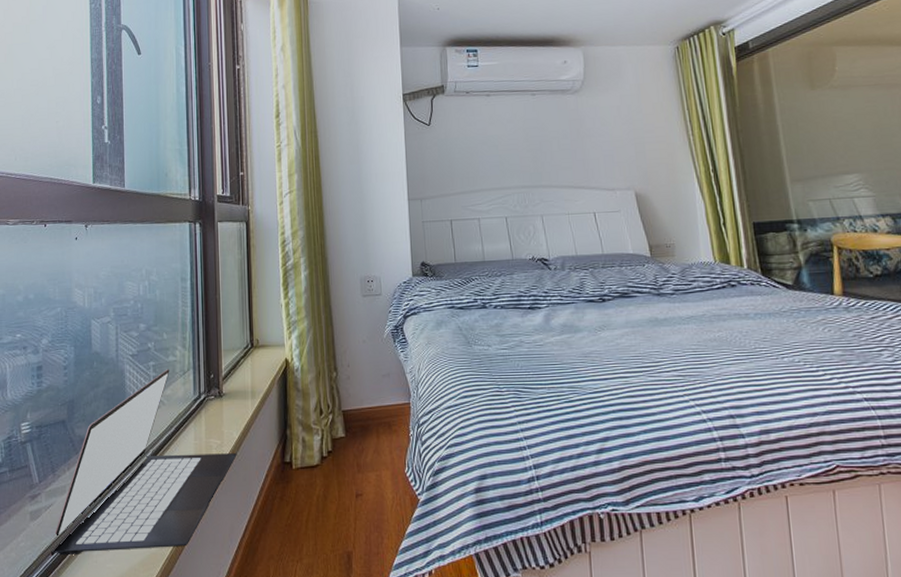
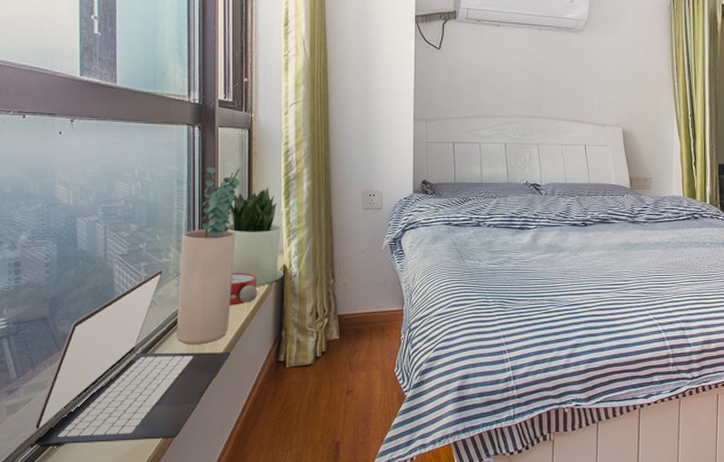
vase: none [184,253,241,445] -> present [176,158,241,344]
planter: none [228,279,286,383] -> present [226,188,284,286]
alarm clock: none [234,368,261,404] -> present [230,272,258,306]

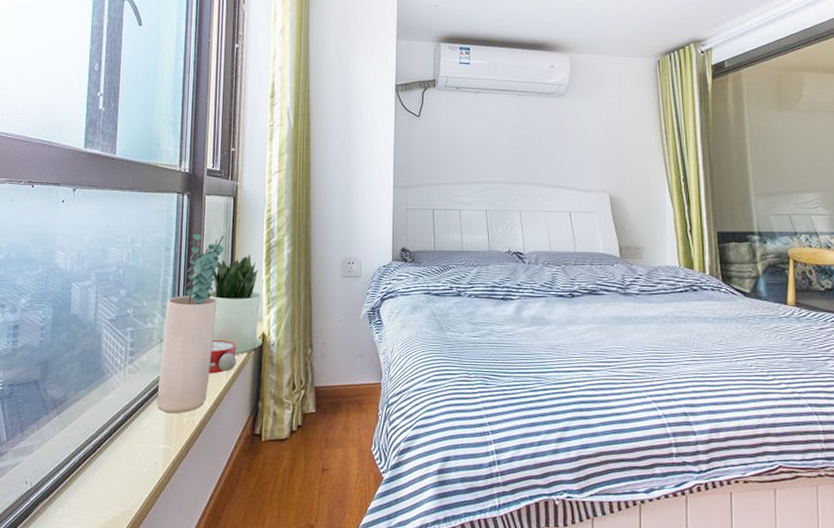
laptop: present [28,270,231,449] -> none [11,336,208,516]

